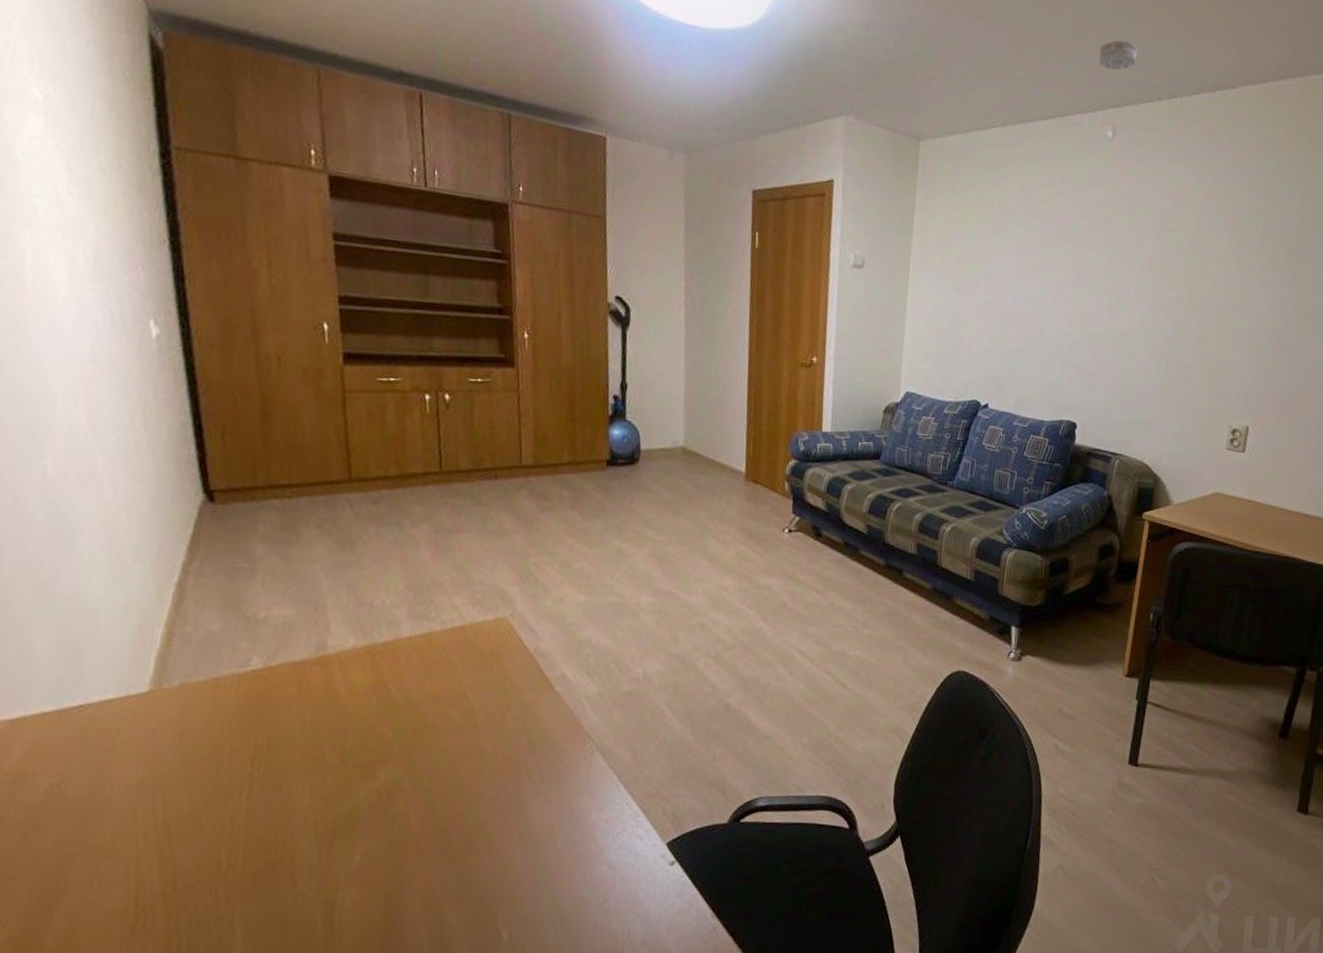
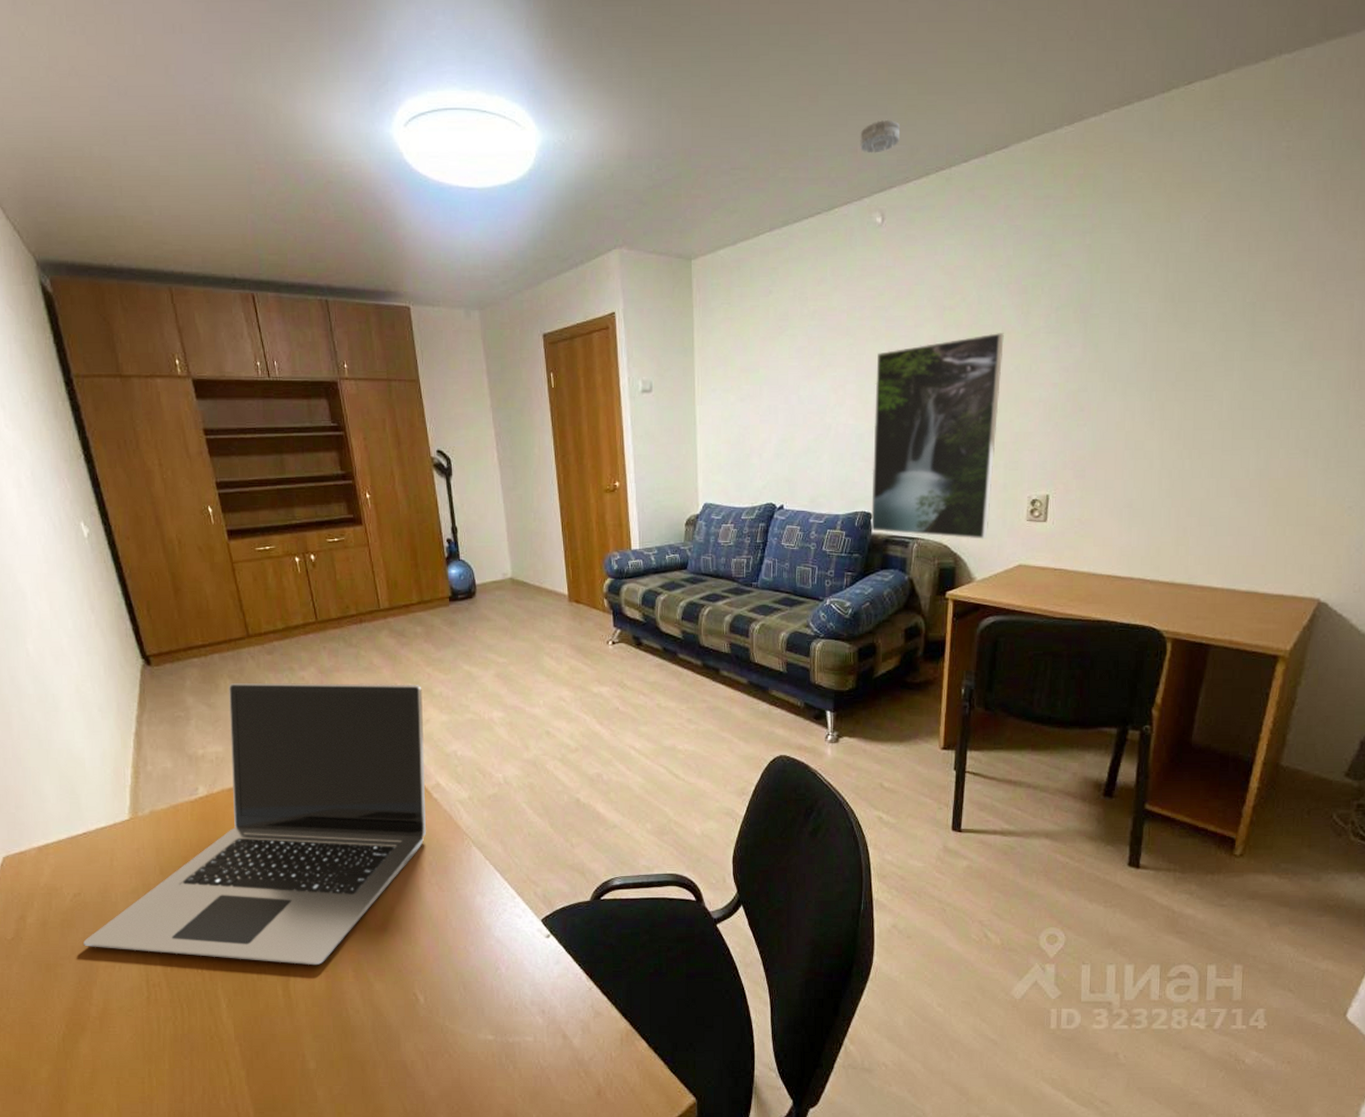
laptop: none [52,533,560,890] -> present [83,682,426,966]
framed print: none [1075,261,1219,463] -> present [870,333,1004,539]

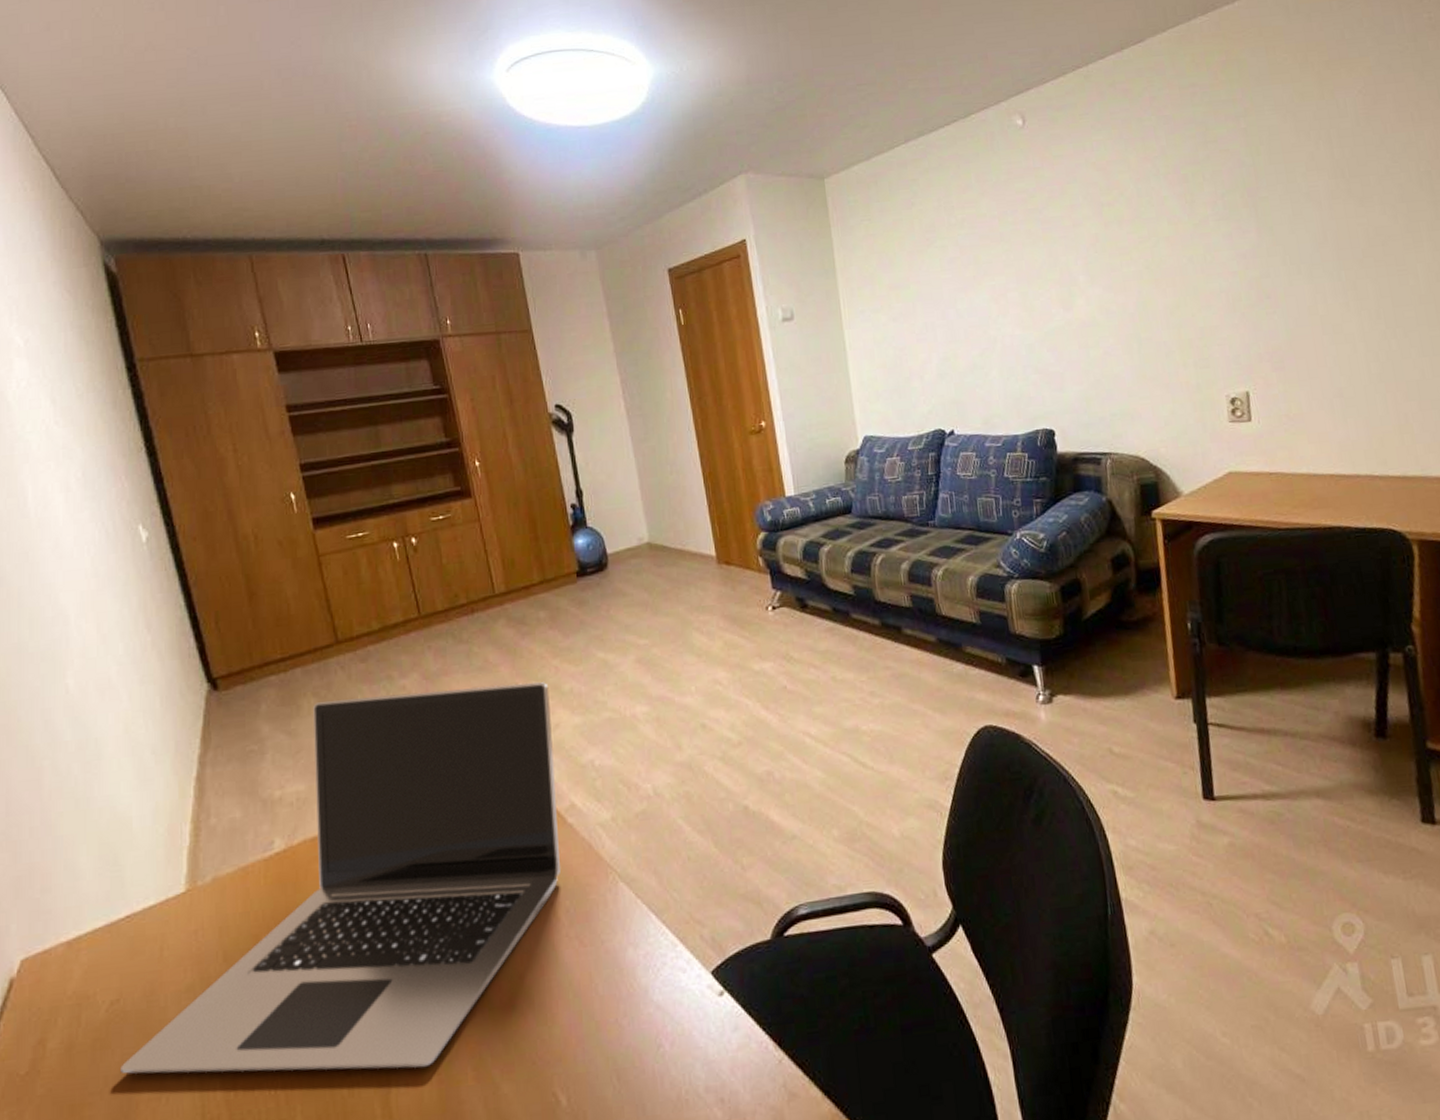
smoke detector: present [860,119,901,154] -> none [988,24,1030,59]
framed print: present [870,333,1004,539] -> none [1037,224,1189,450]

